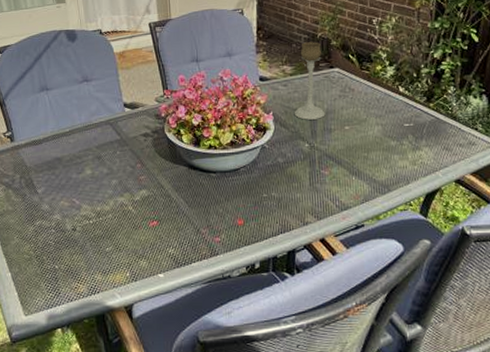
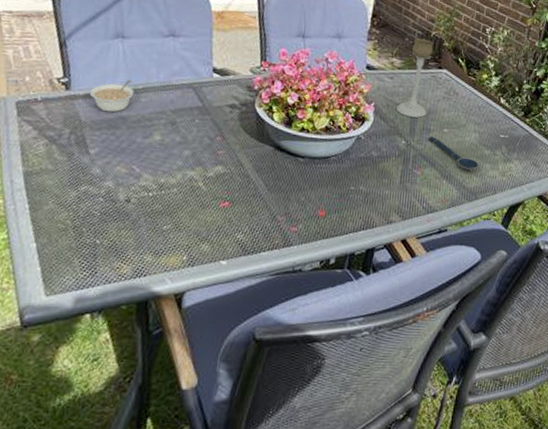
legume: none [29,125,64,156] -> present [89,79,135,113]
spoon: none [330,135,387,164] -> present [427,135,479,171]

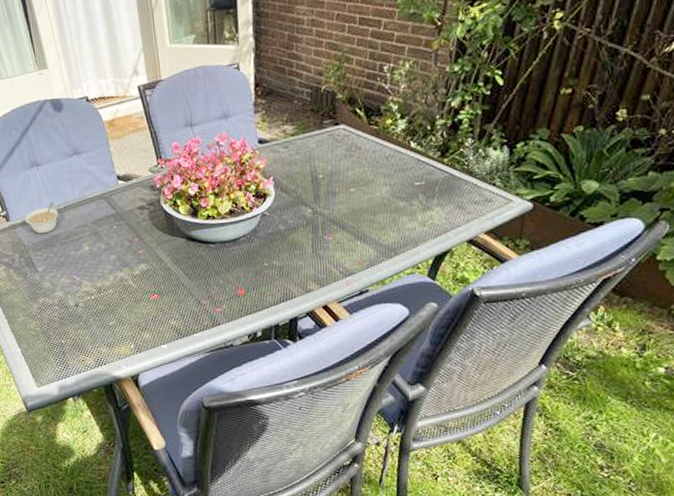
candle holder: present [395,38,433,118] -> none [295,96,329,184]
spoon: present [427,135,479,171] -> none [334,198,394,228]

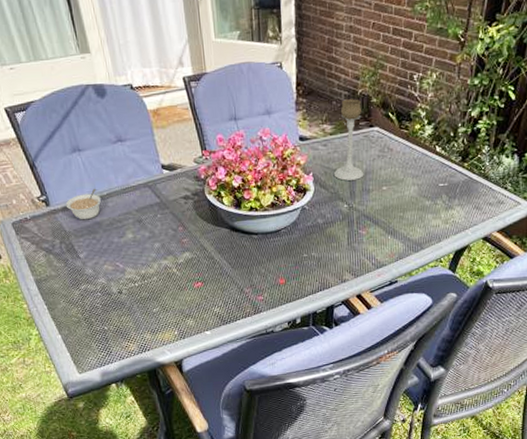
candle holder: none [295,96,329,184] -> present [333,99,364,181]

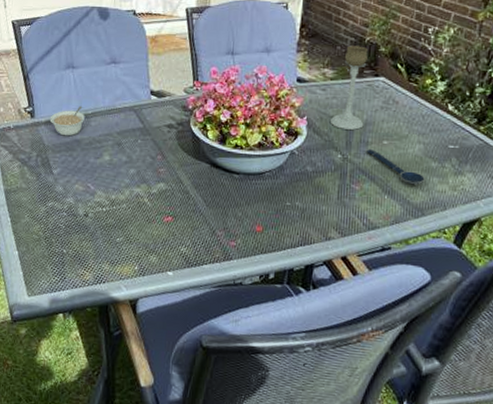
spoon: none [368,195,421,224] -> present [365,148,425,185]

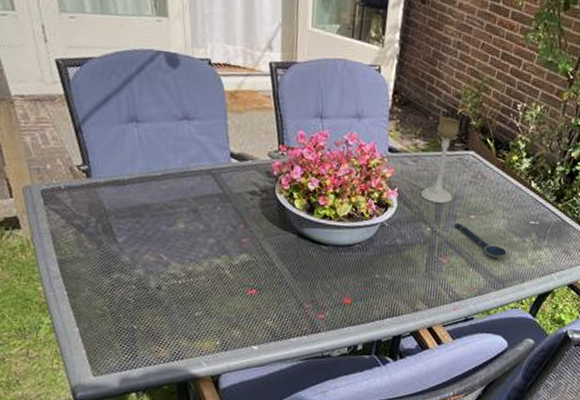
legume: present [49,106,86,136] -> none [110,166,155,201]

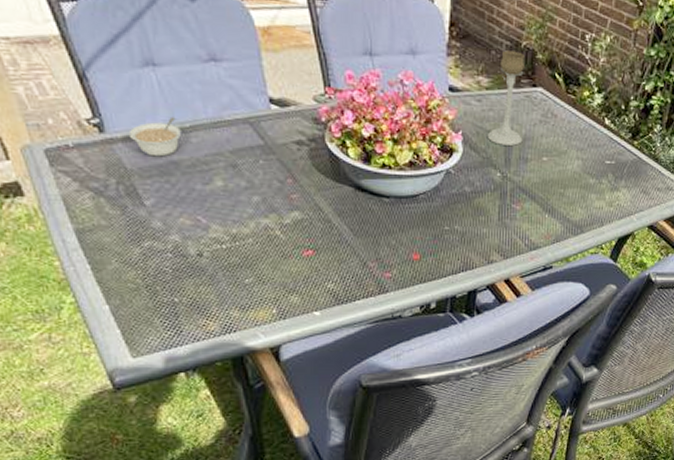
legume: none [110,166,155,201] -> present [128,116,183,157]
spoon: present [453,222,507,259] -> none [525,165,583,203]

